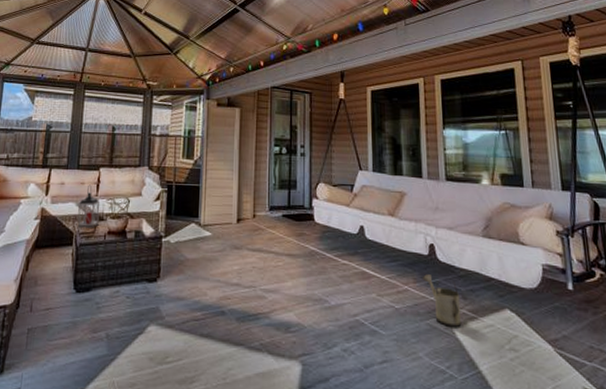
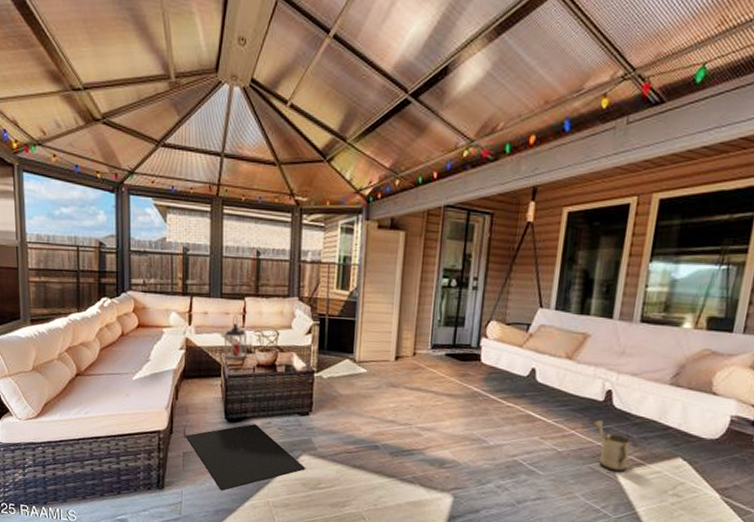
floor mat: none [32,293,153,372] -> present [185,424,306,491]

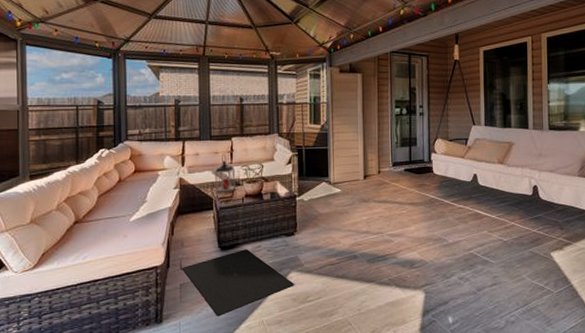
watering can: present [591,420,631,473] -> none [526,211,558,253]

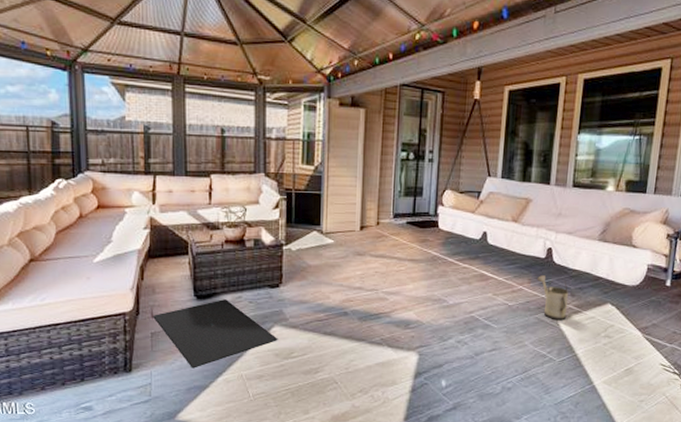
lantern: present [215,153,236,193] -> none [191,192,215,237]
watering can: none [526,211,558,253] -> present [536,275,569,321]

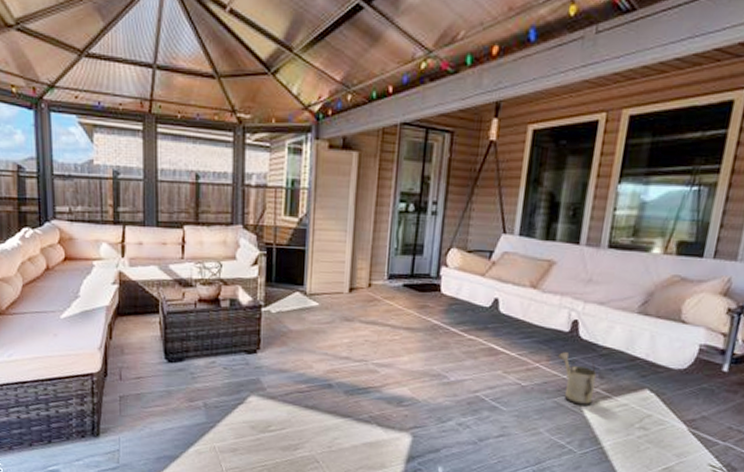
floor mat: present [153,299,278,368] -> none [121,364,255,437]

